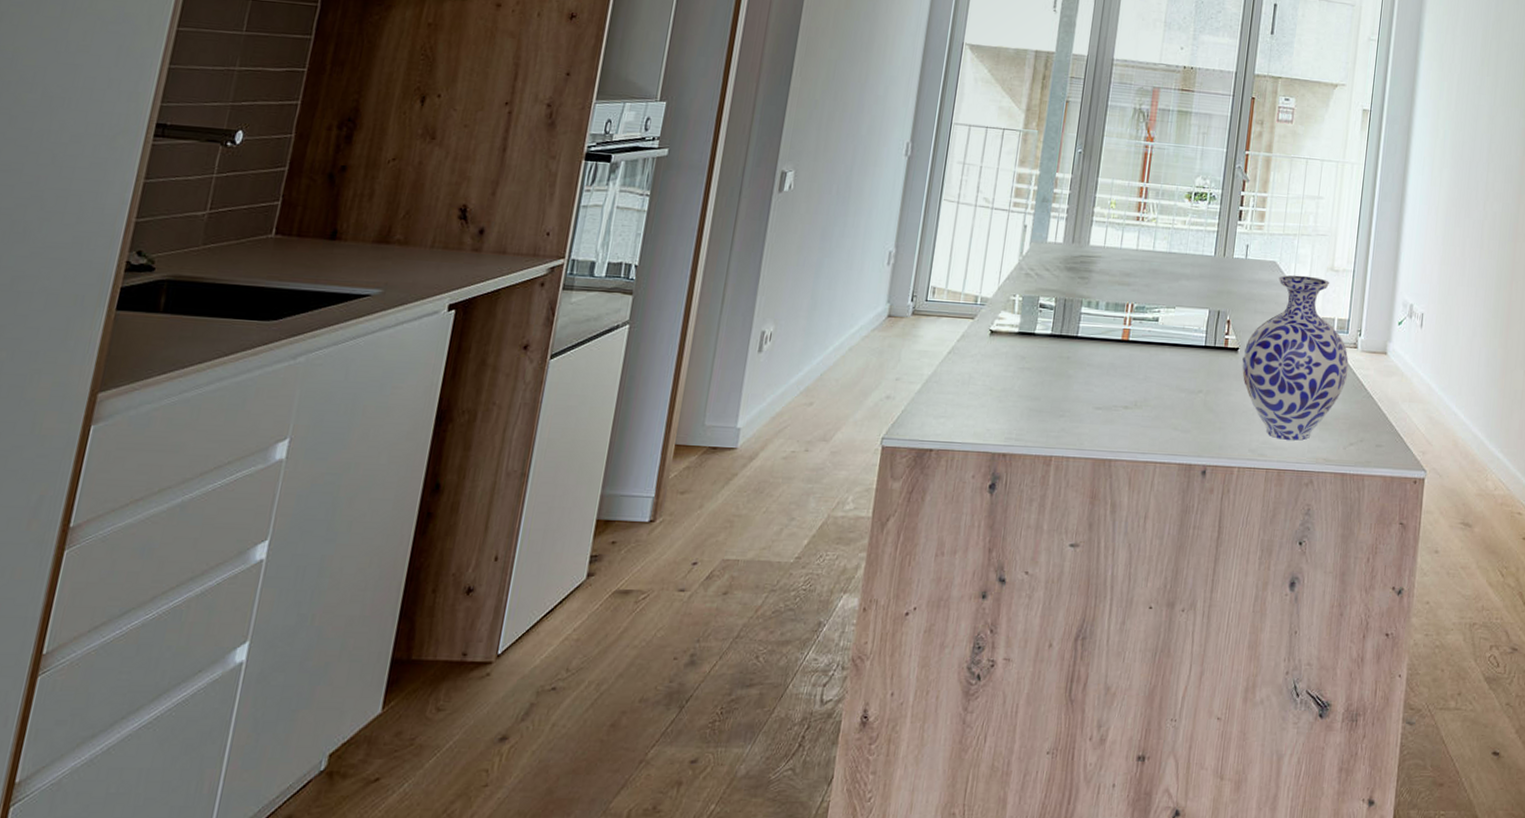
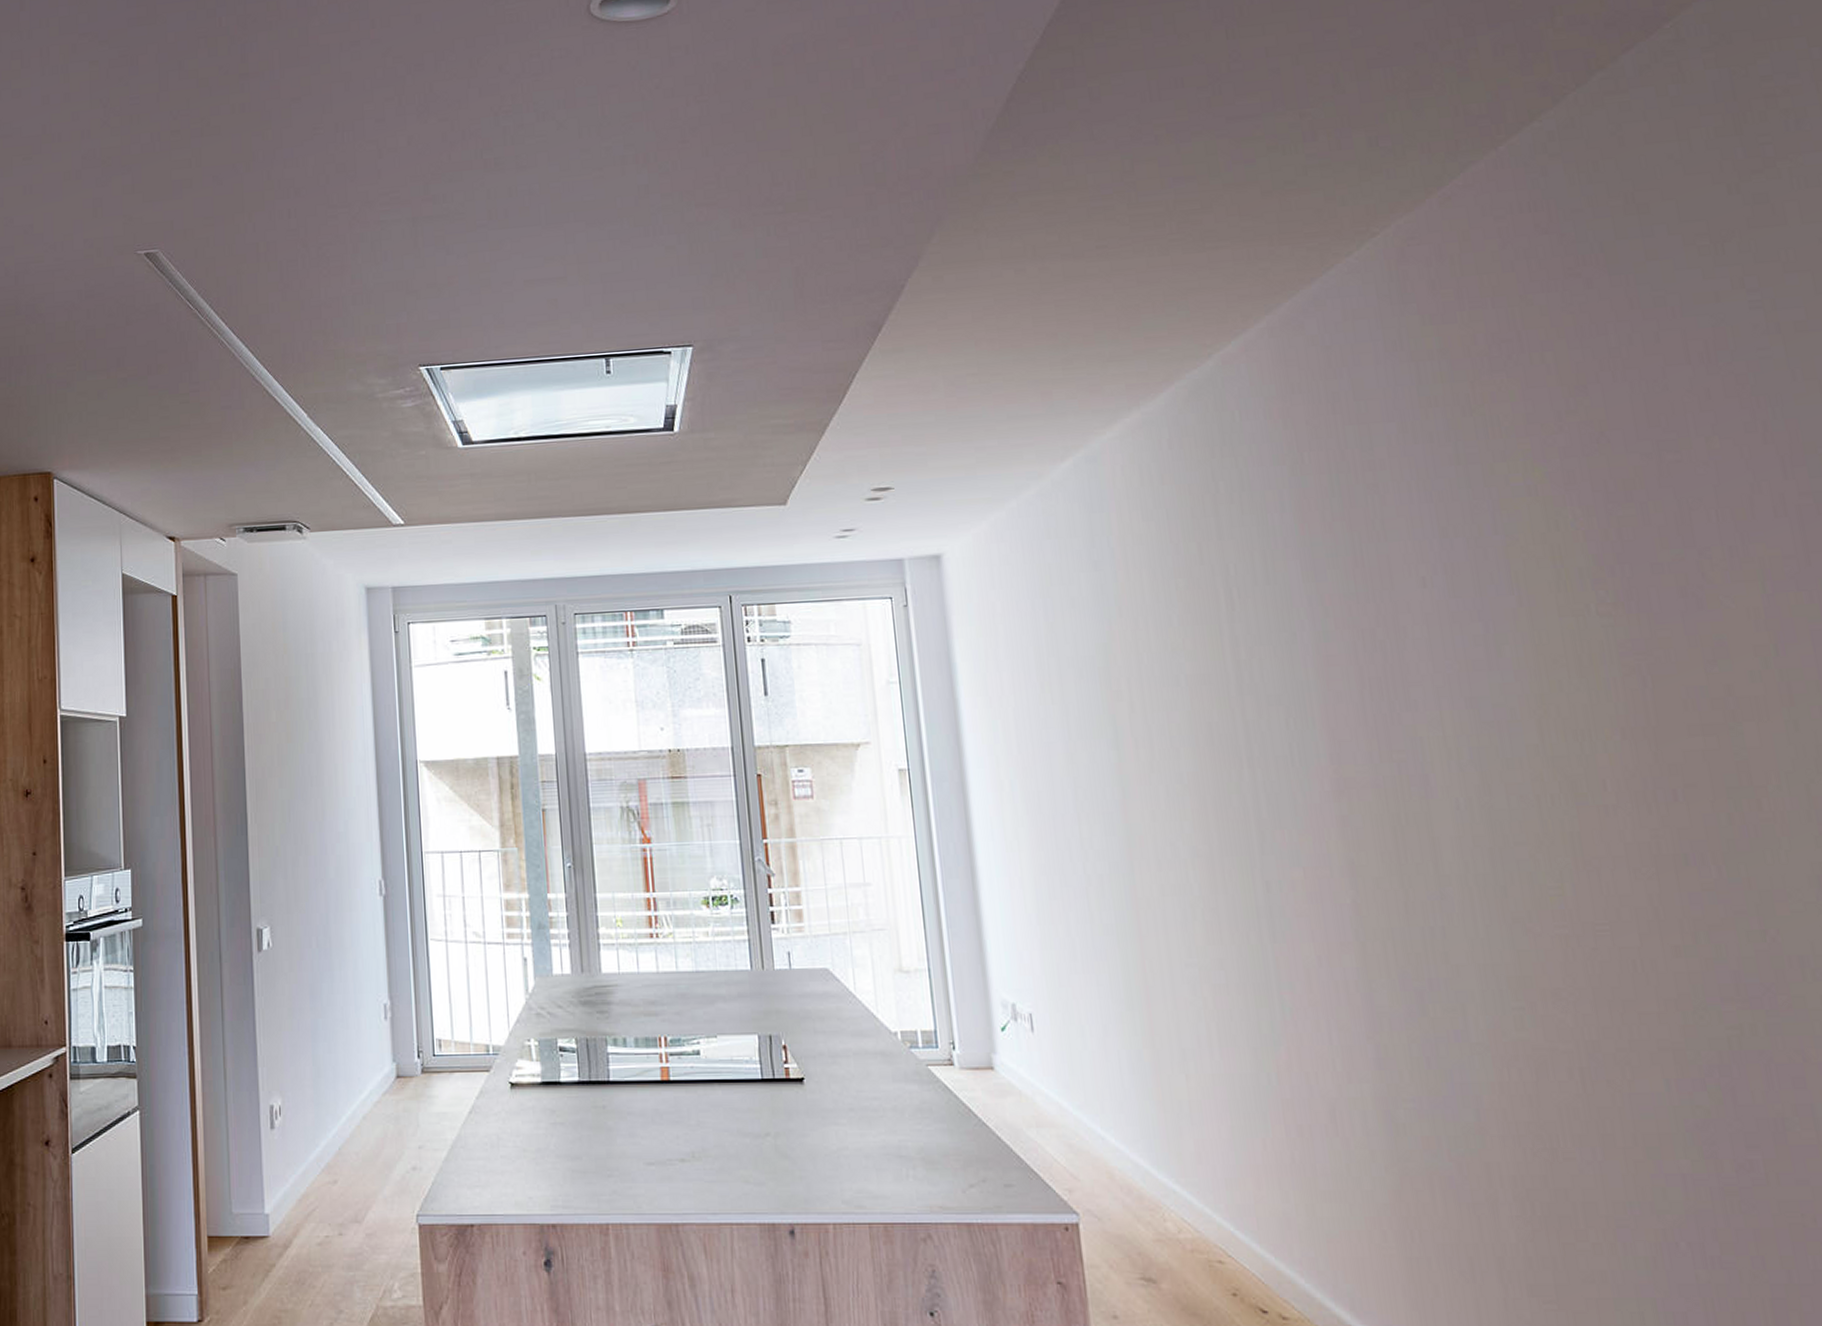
vase: present [1241,275,1349,441] -> none [810,981,949,1186]

